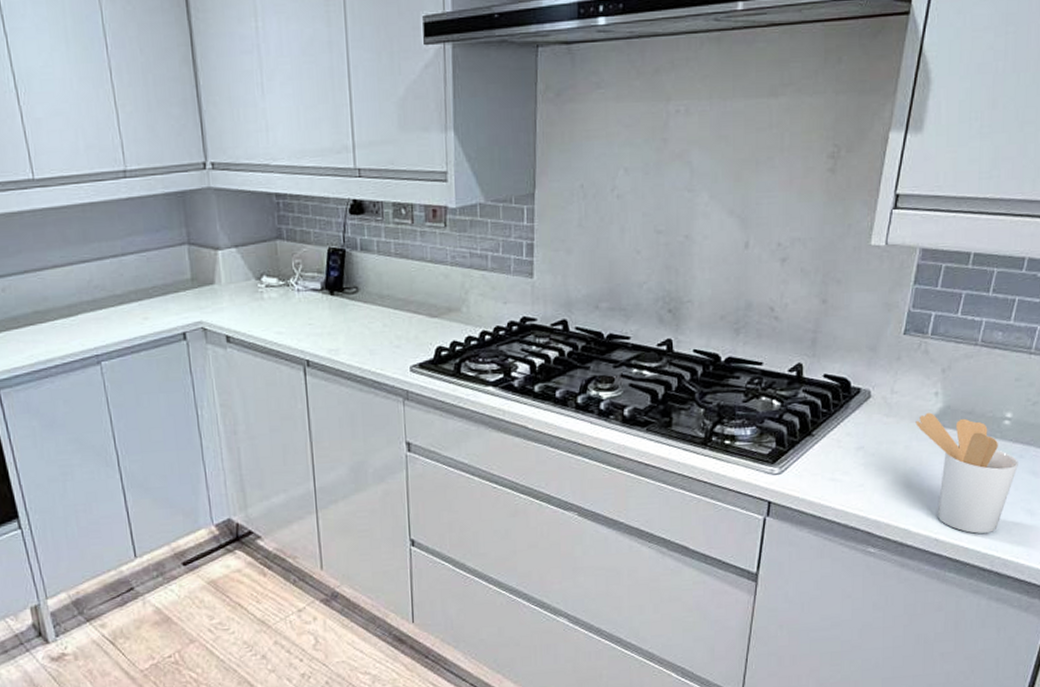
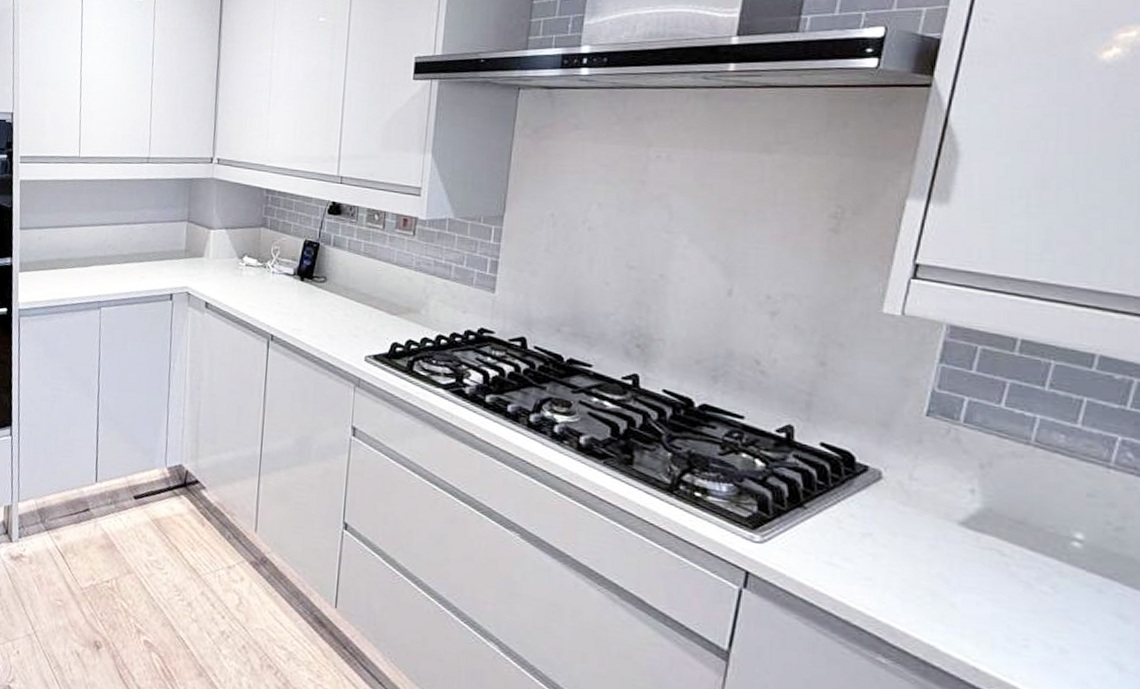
utensil holder: present [915,412,1018,534] -> none [943,510,1096,679]

